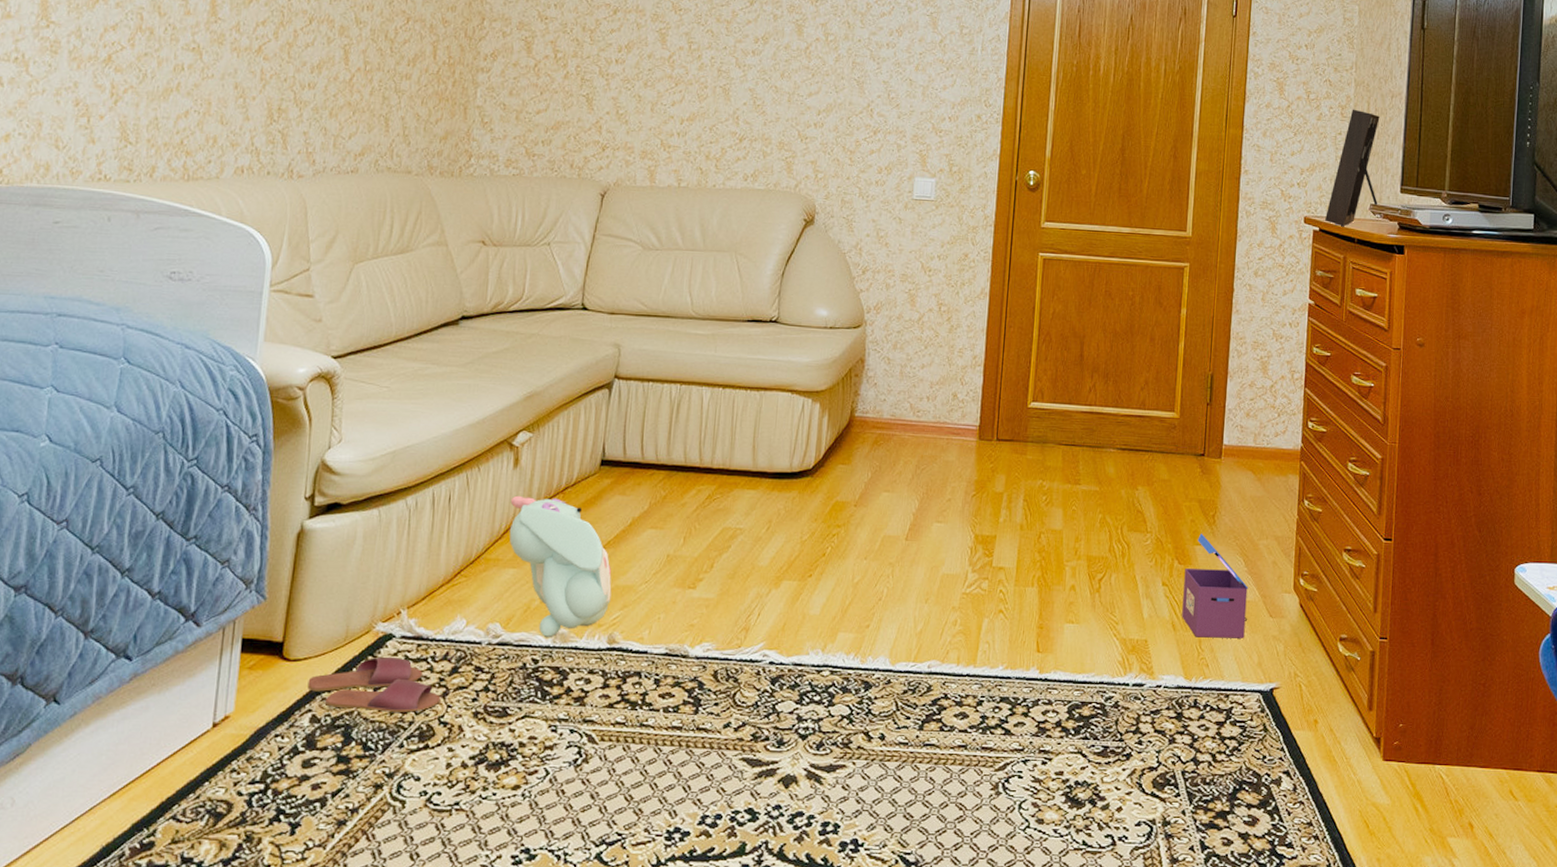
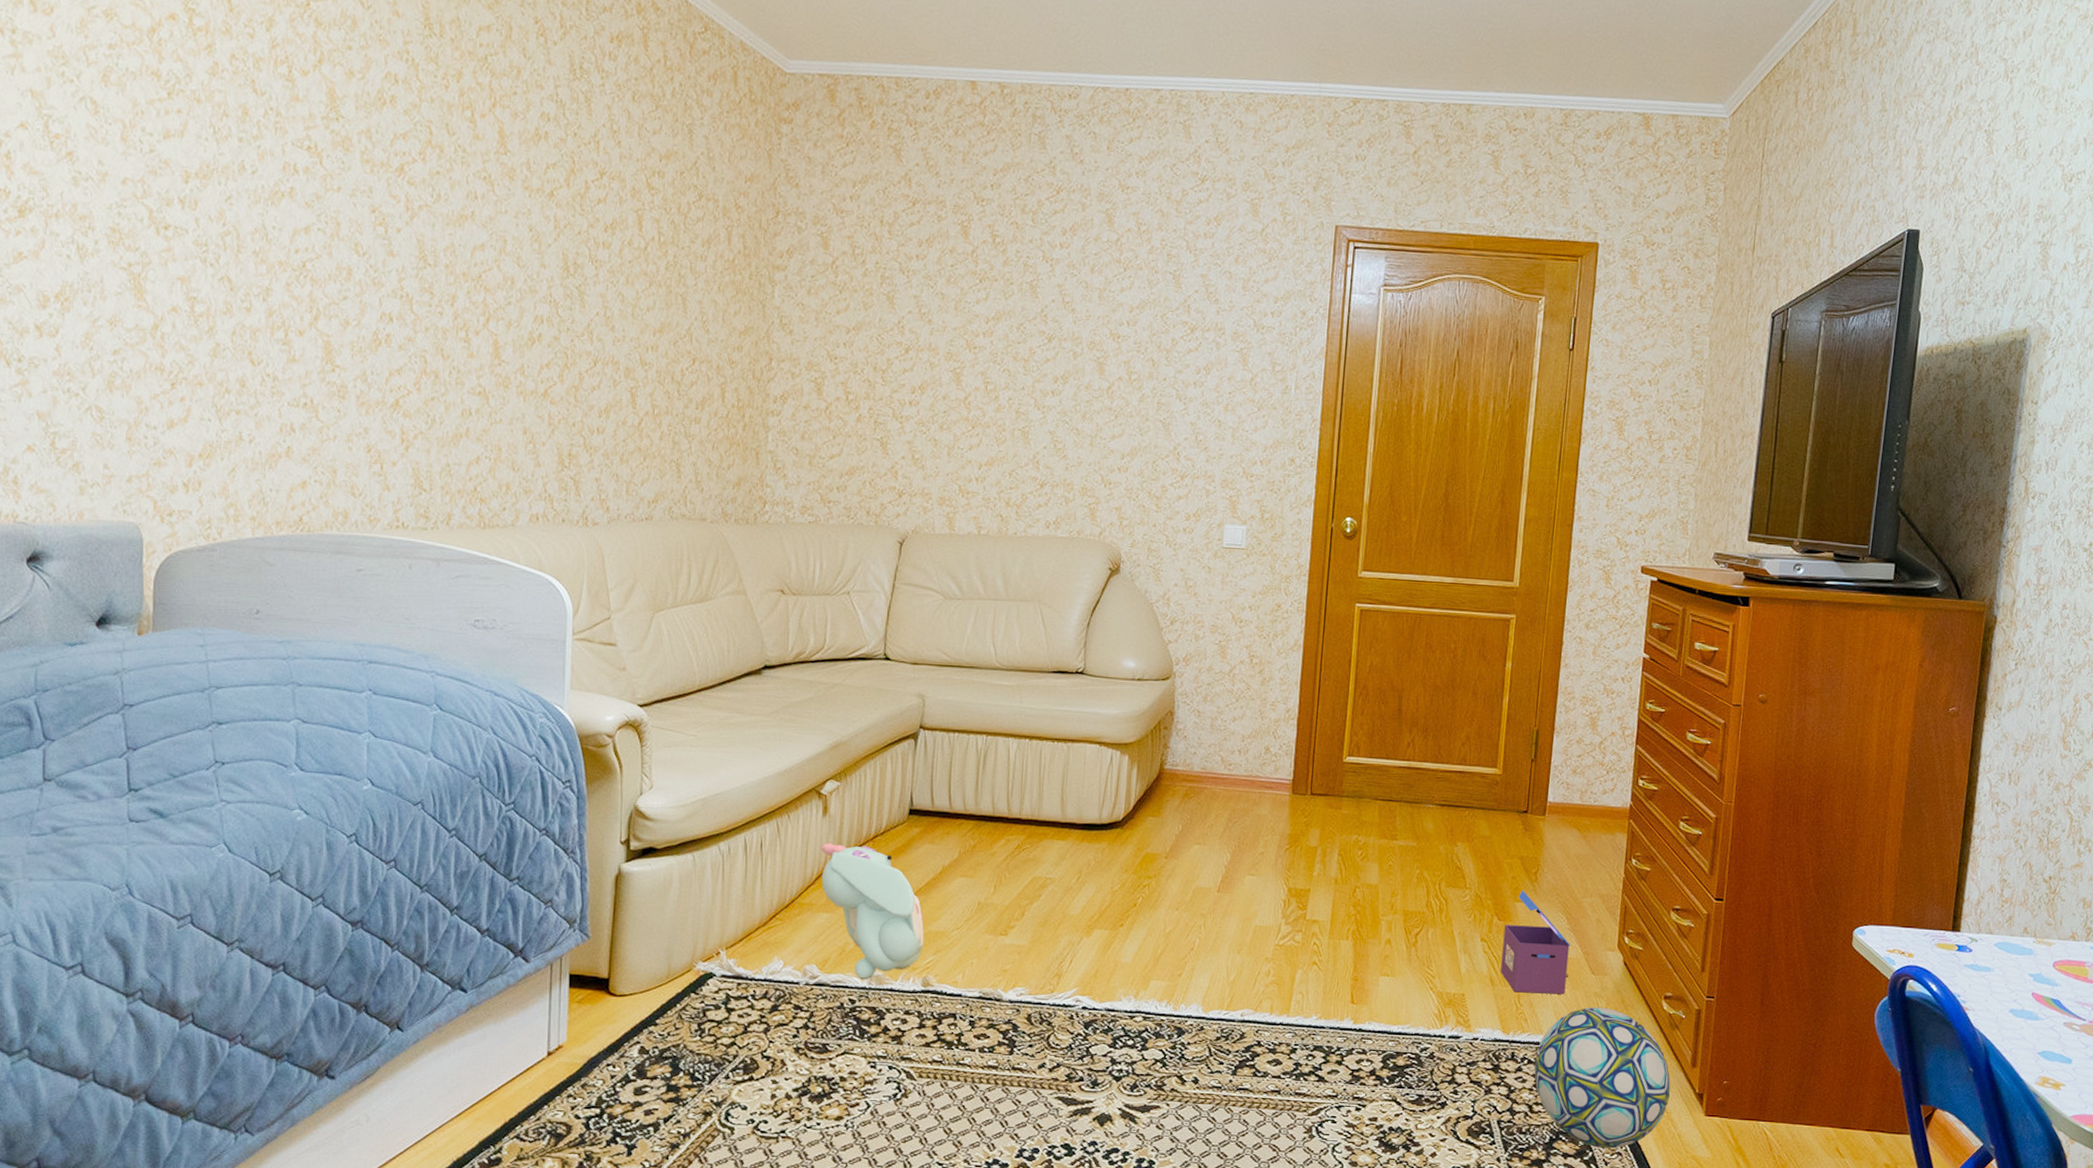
slippers: present [307,656,441,712] -> none [634,994,762,1047]
ball: none [1216,650,1349,797] -> present [1534,1007,1671,1148]
picture frame: present [1325,109,1380,226] -> none [1664,450,1729,576]

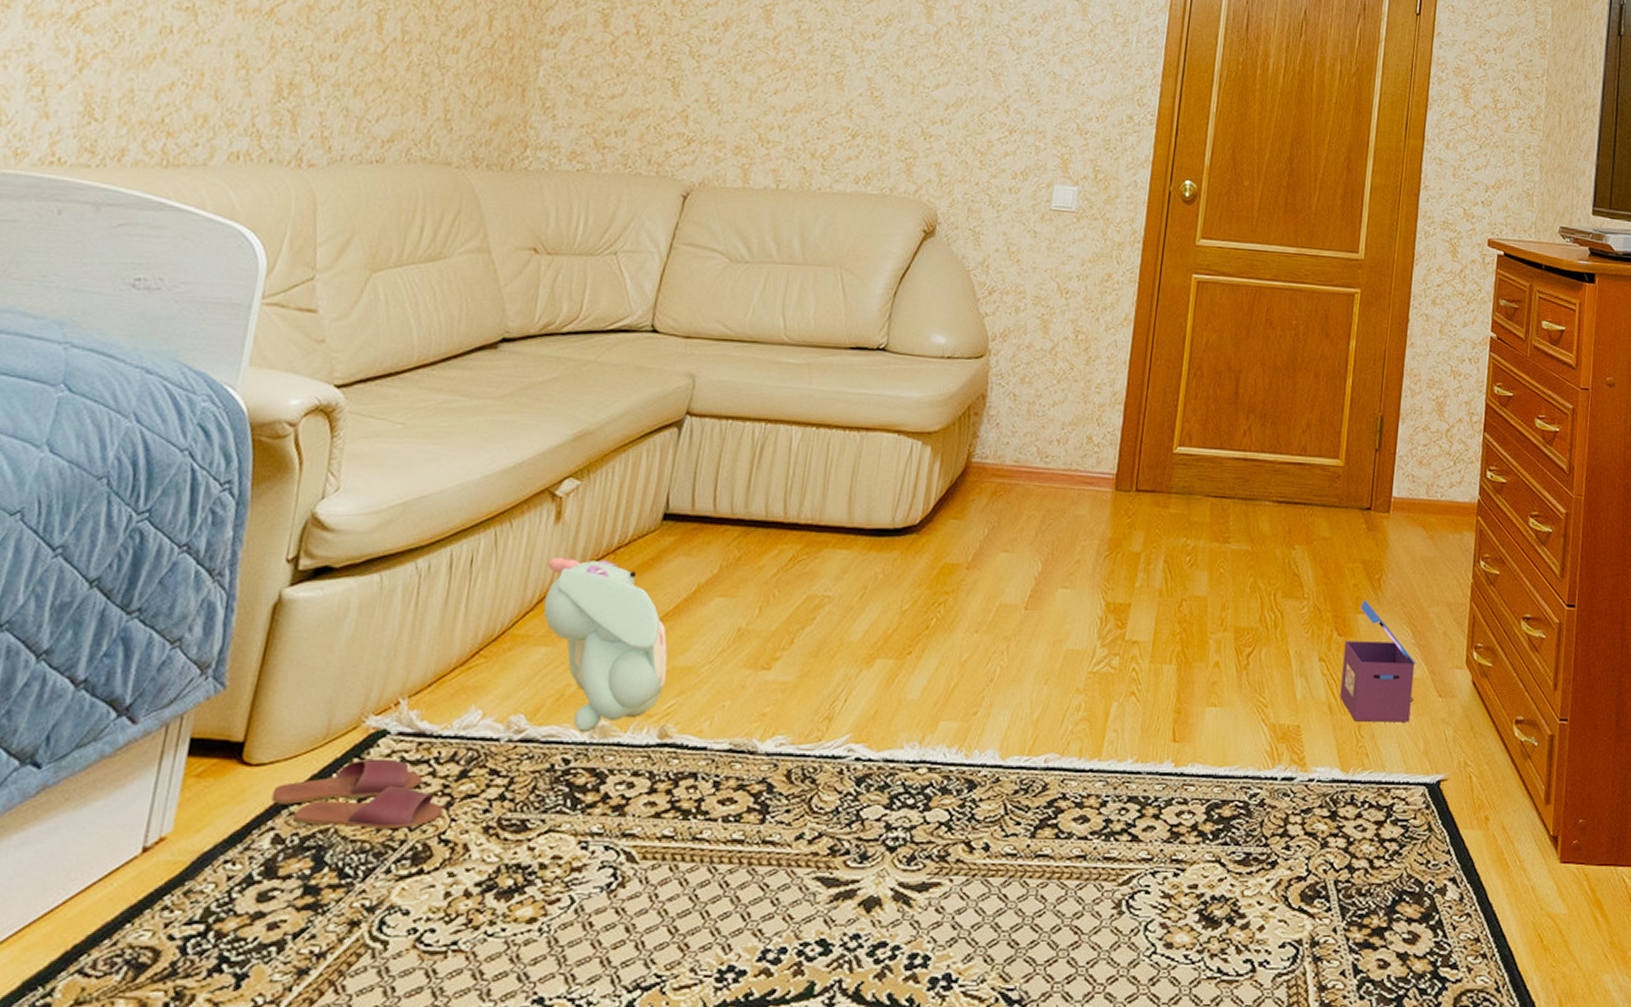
slippers: none [634,994,762,1047] -> present [271,758,443,828]
ball: present [1534,1007,1671,1148] -> none [1375,736,1523,909]

